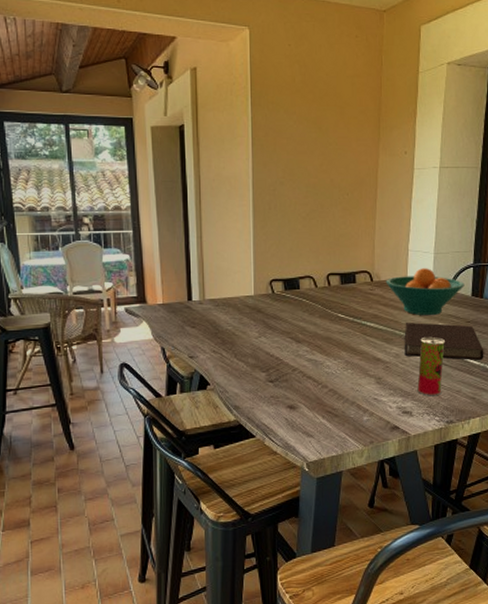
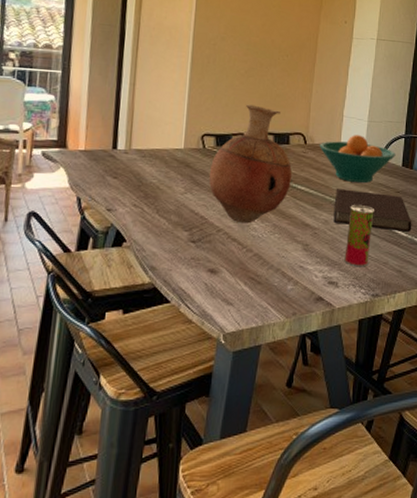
vase: none [280,247,361,362] -> present [208,104,292,224]

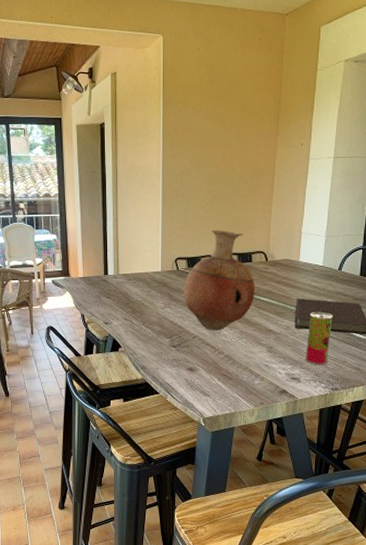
fruit bowl: present [319,135,396,183] -> none [279,250,354,292]

